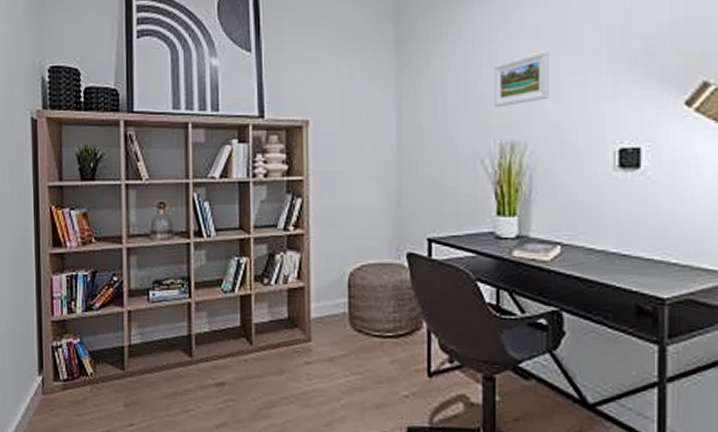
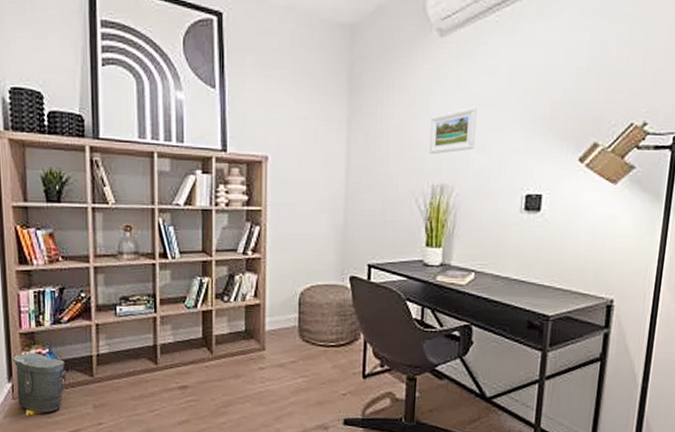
bag: none [43,342,97,413] -> present [12,352,66,415]

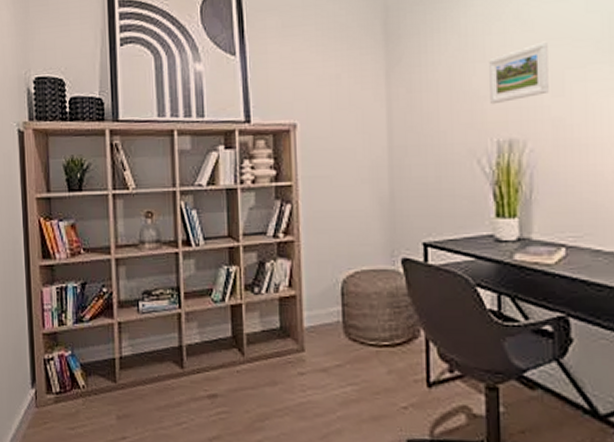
bag: present [12,352,66,415] -> none [35,355,88,426]

